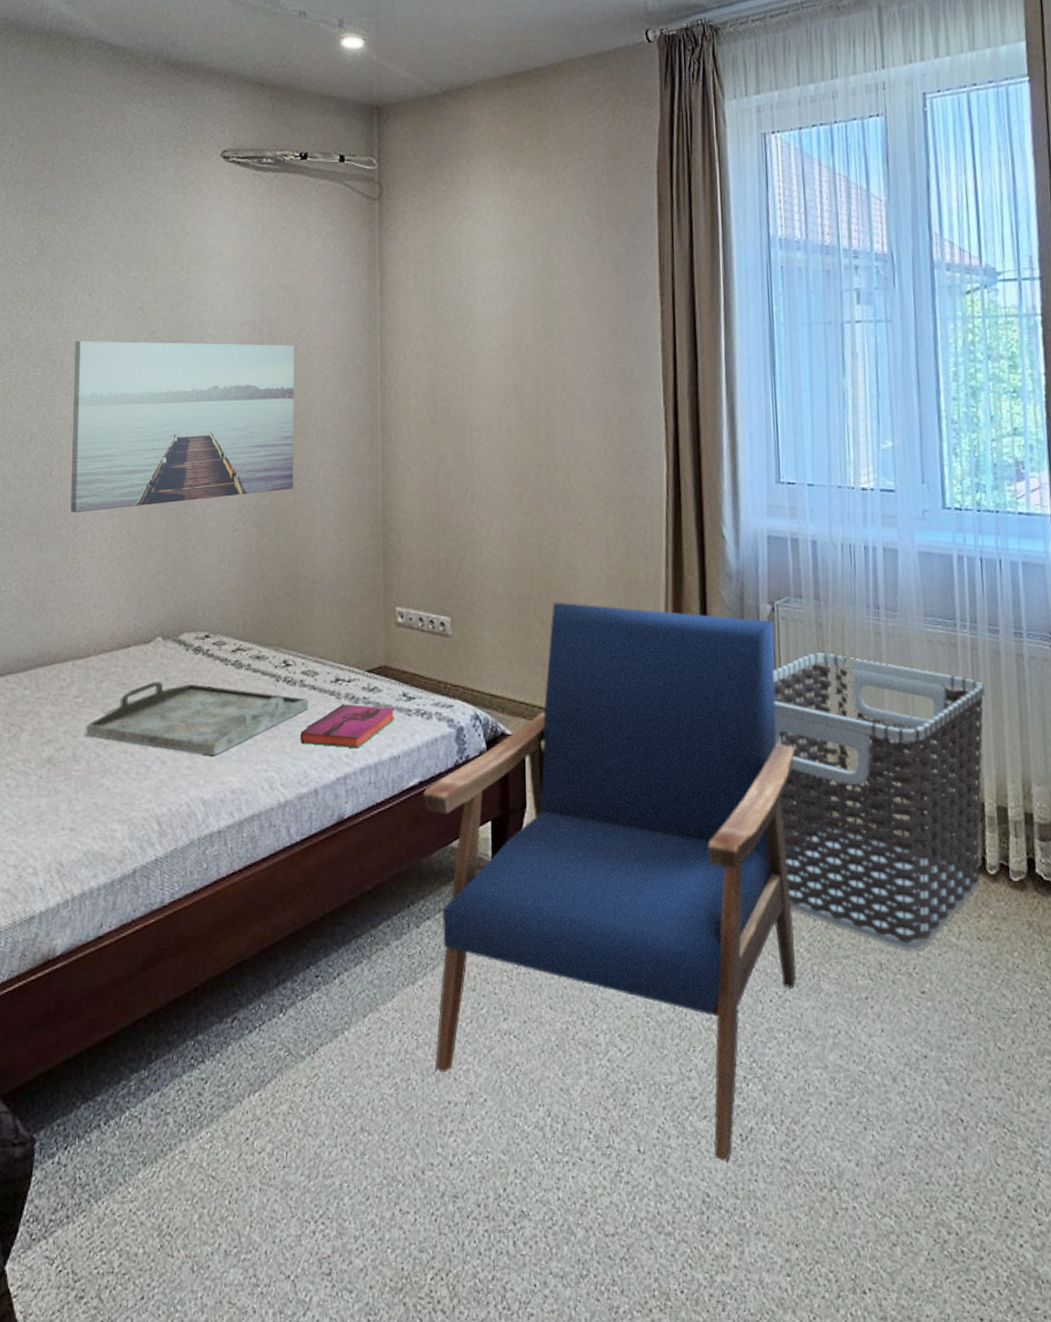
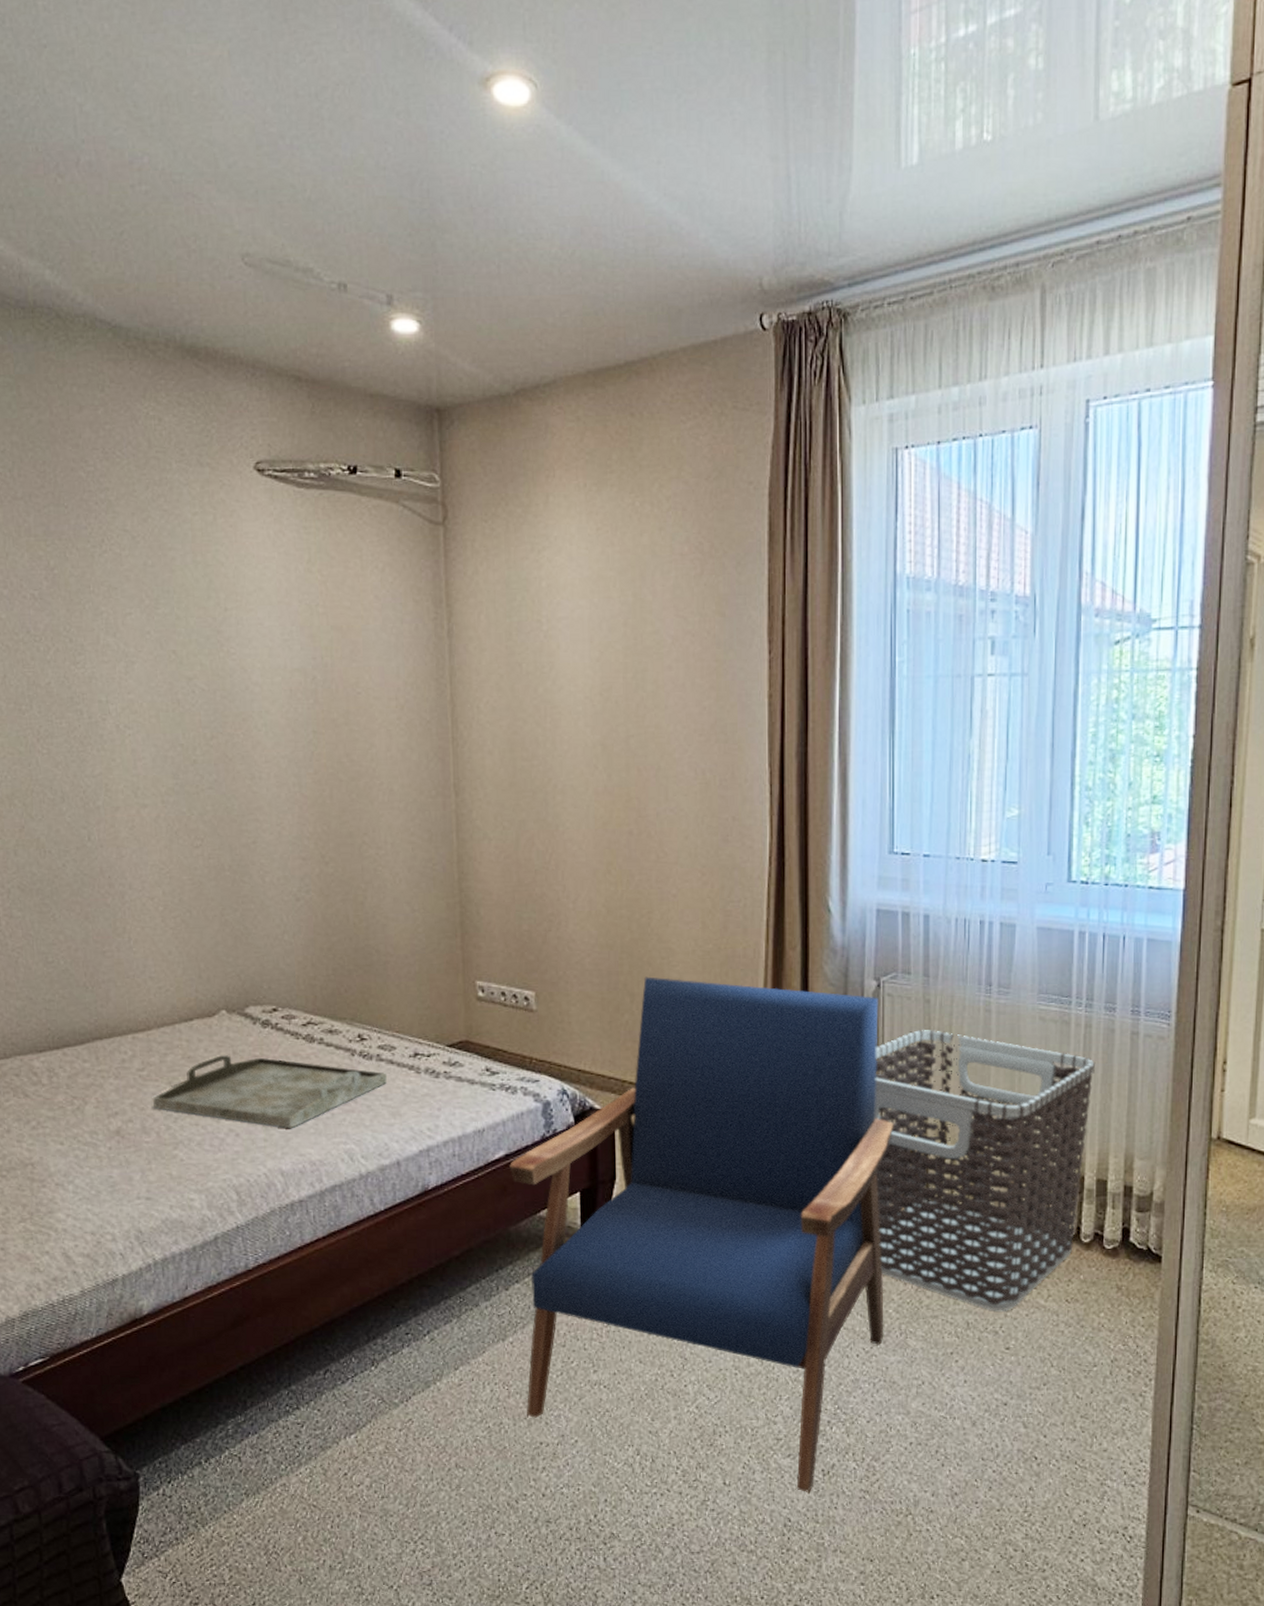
wall art: present [70,340,294,513] -> none [102,688,360,880]
hardback book: present [300,704,395,749] -> none [379,1078,478,1122]

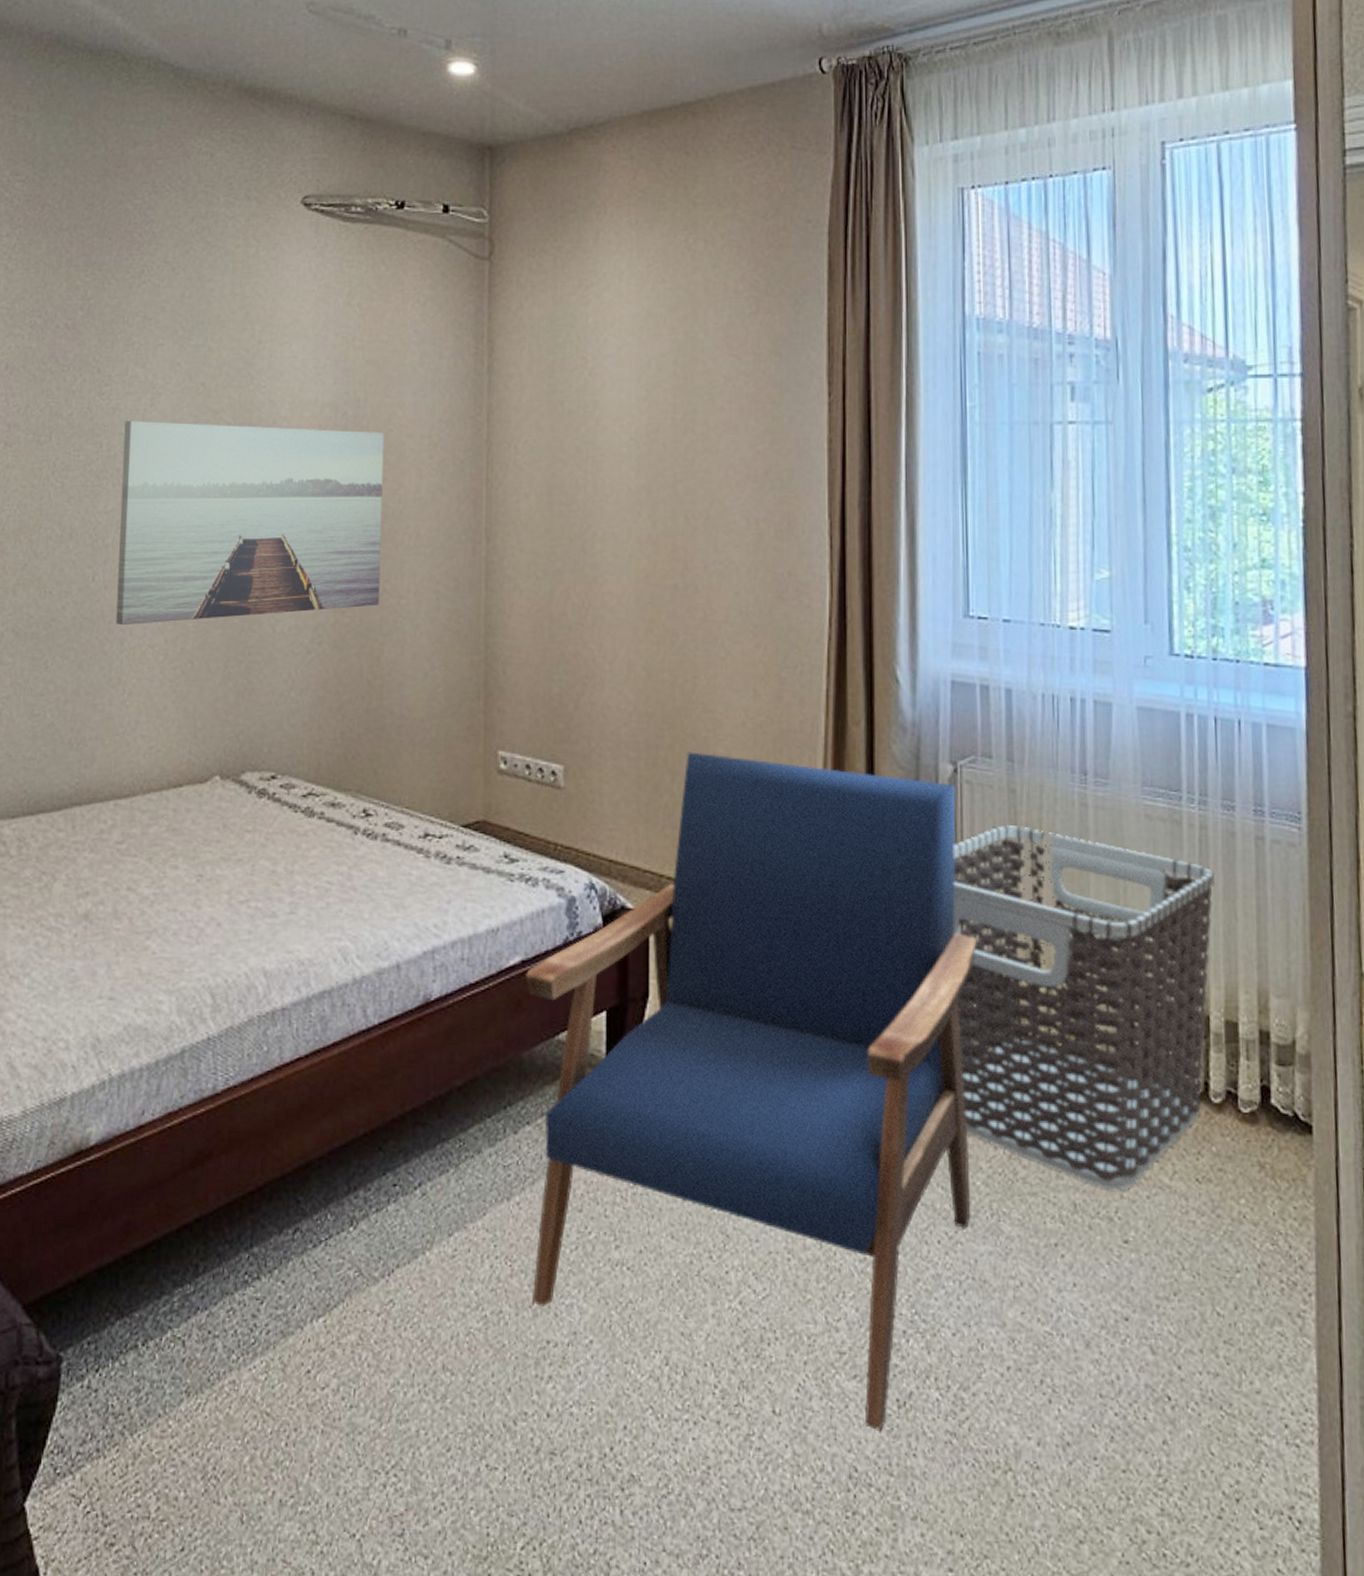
wall art: none [102,688,360,880] -> present [116,420,384,626]
serving tray: present [153,1054,388,1129] -> none [129,827,393,920]

